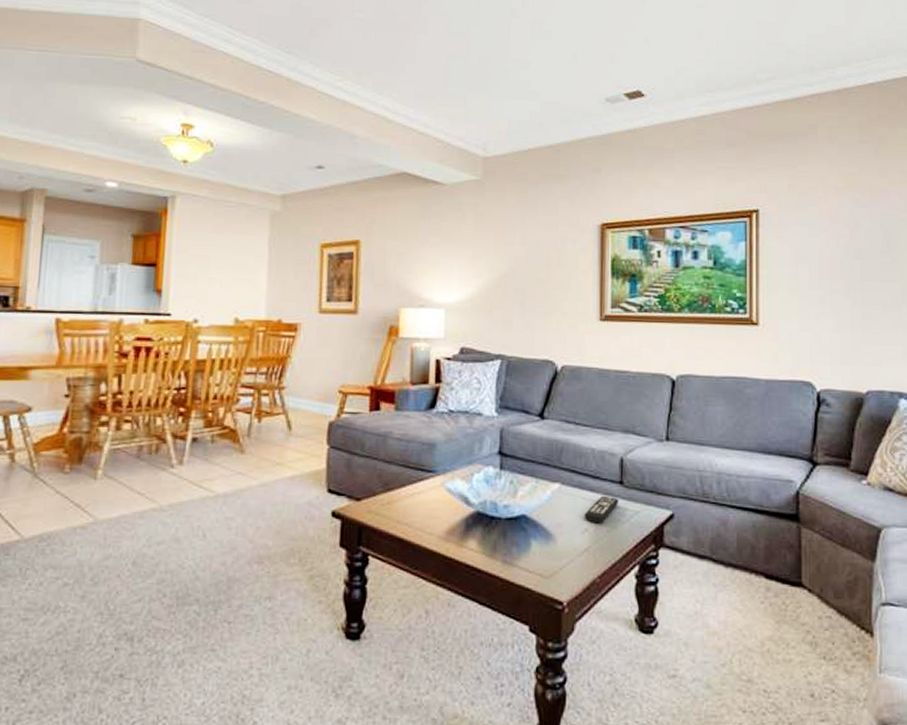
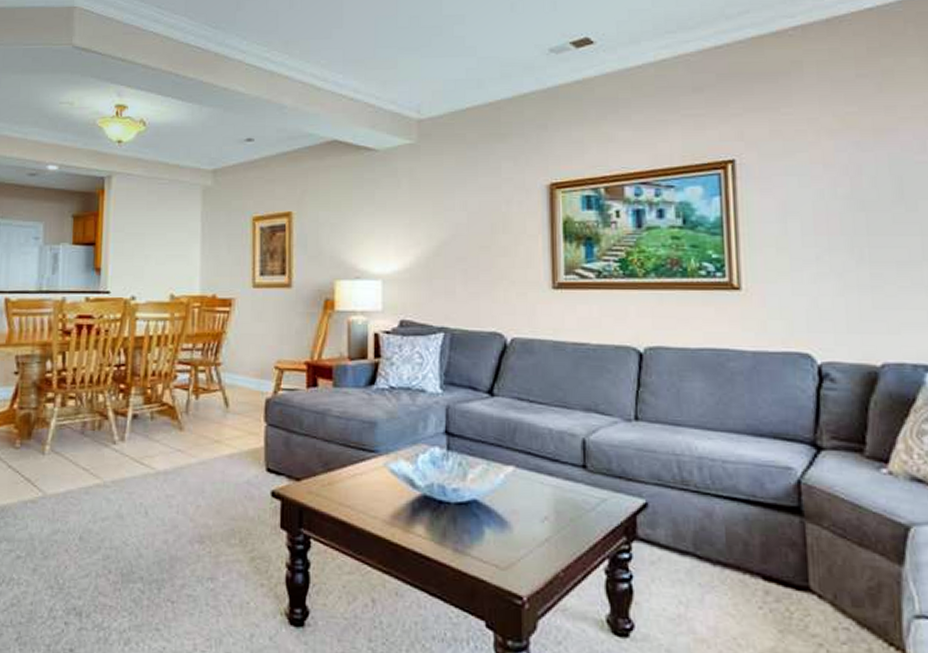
remote control: present [584,495,619,523] -> none [543,480,583,511]

